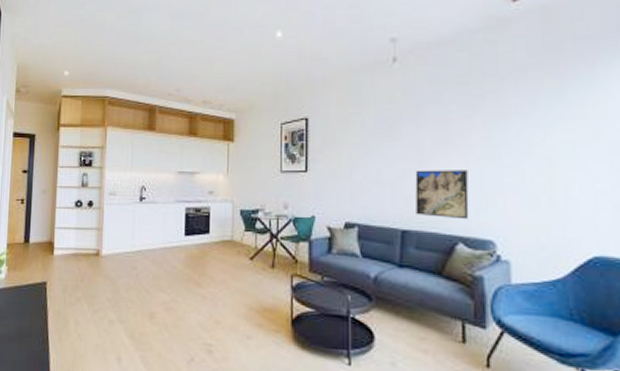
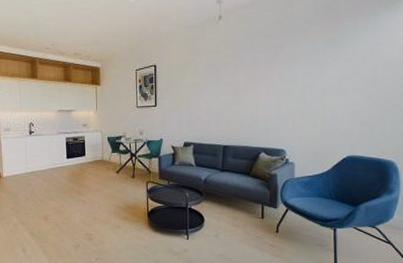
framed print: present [415,170,469,220] -> none [233,100,269,136]

